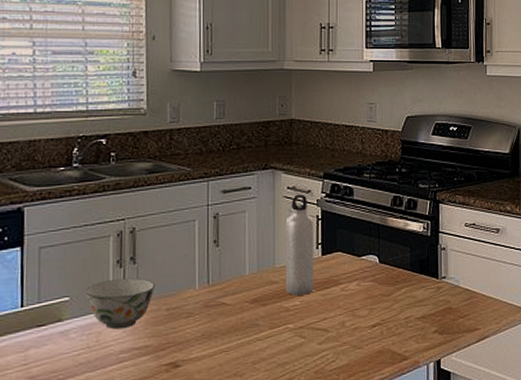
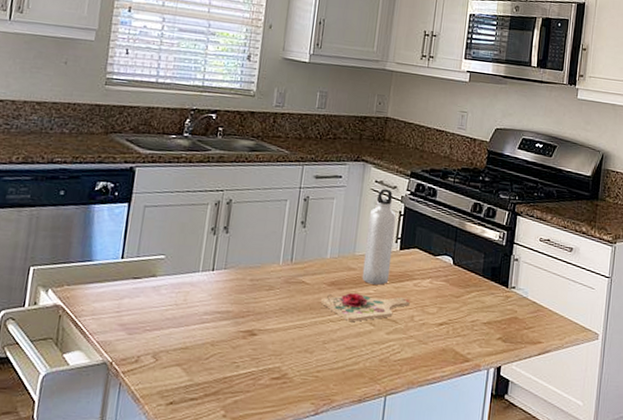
soup bowl: present [85,277,155,330] -> none [179,244,243,292]
cutting board: none [244,304,339,338] -> present [320,293,410,323]

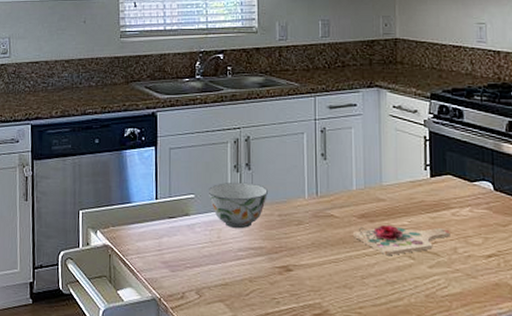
soup bowl: none [179,244,243,292] -> present [208,182,268,229]
water bottle: present [362,188,396,285] -> none [391,114,423,216]

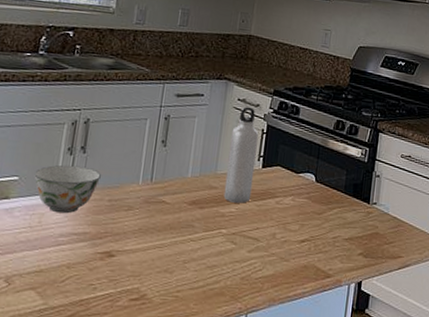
cutting board: present [352,225,450,256] -> none [180,212,272,241]
water bottle: none [391,114,423,216] -> present [223,107,259,203]

